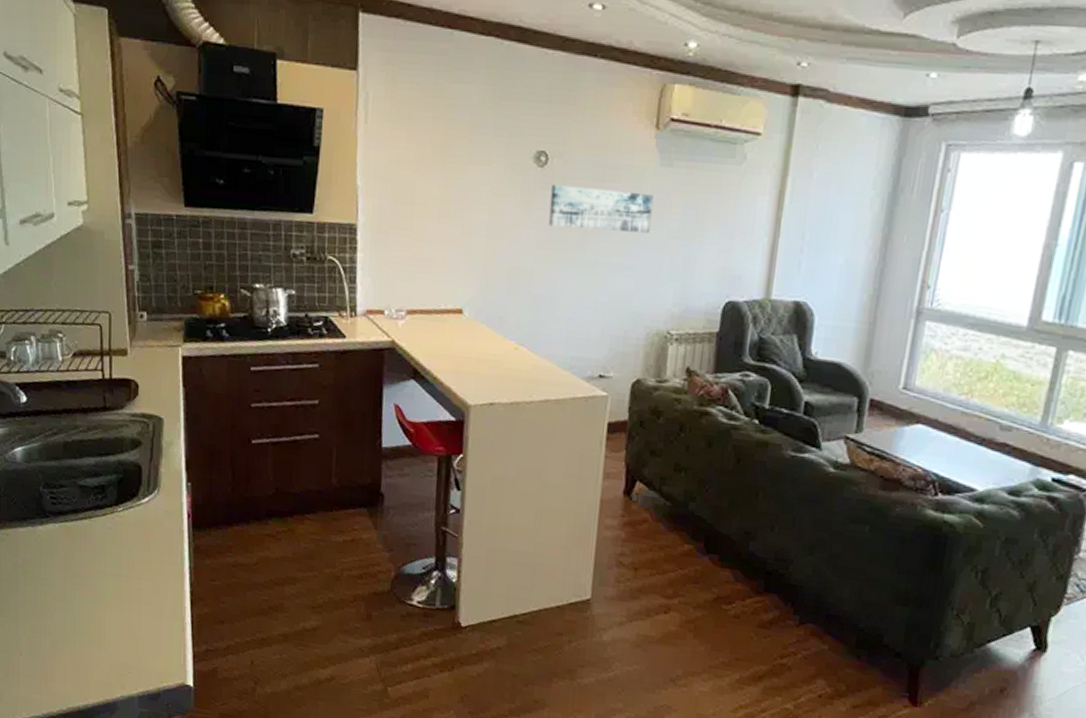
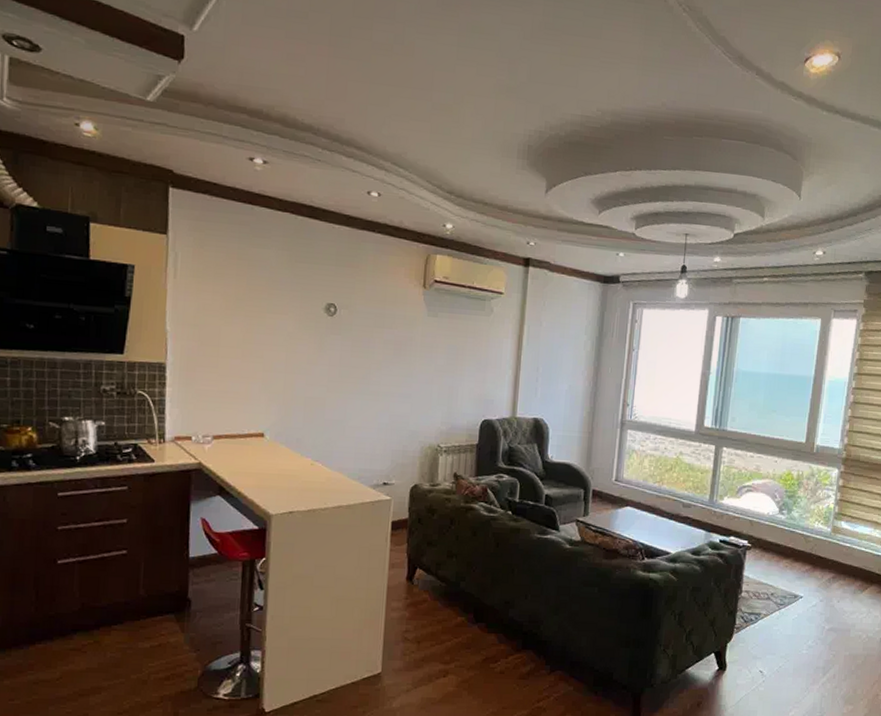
wall art: present [548,183,654,233] -> none [338,329,423,368]

